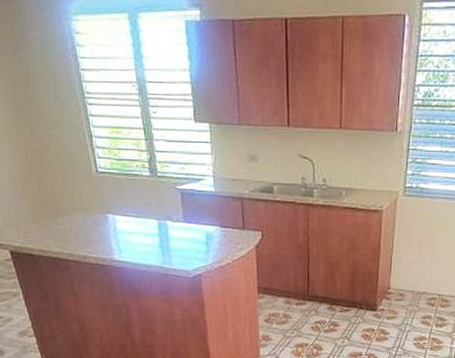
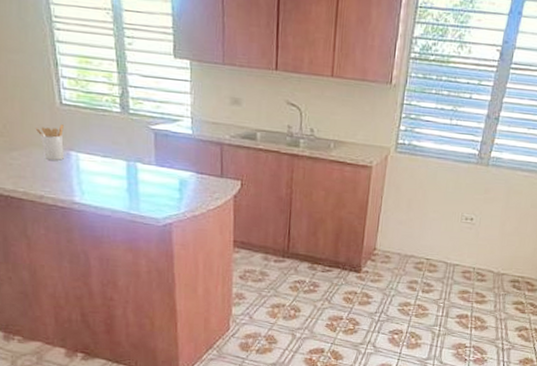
utensil holder: none [76,190,102,223] -> present [35,124,64,161]

